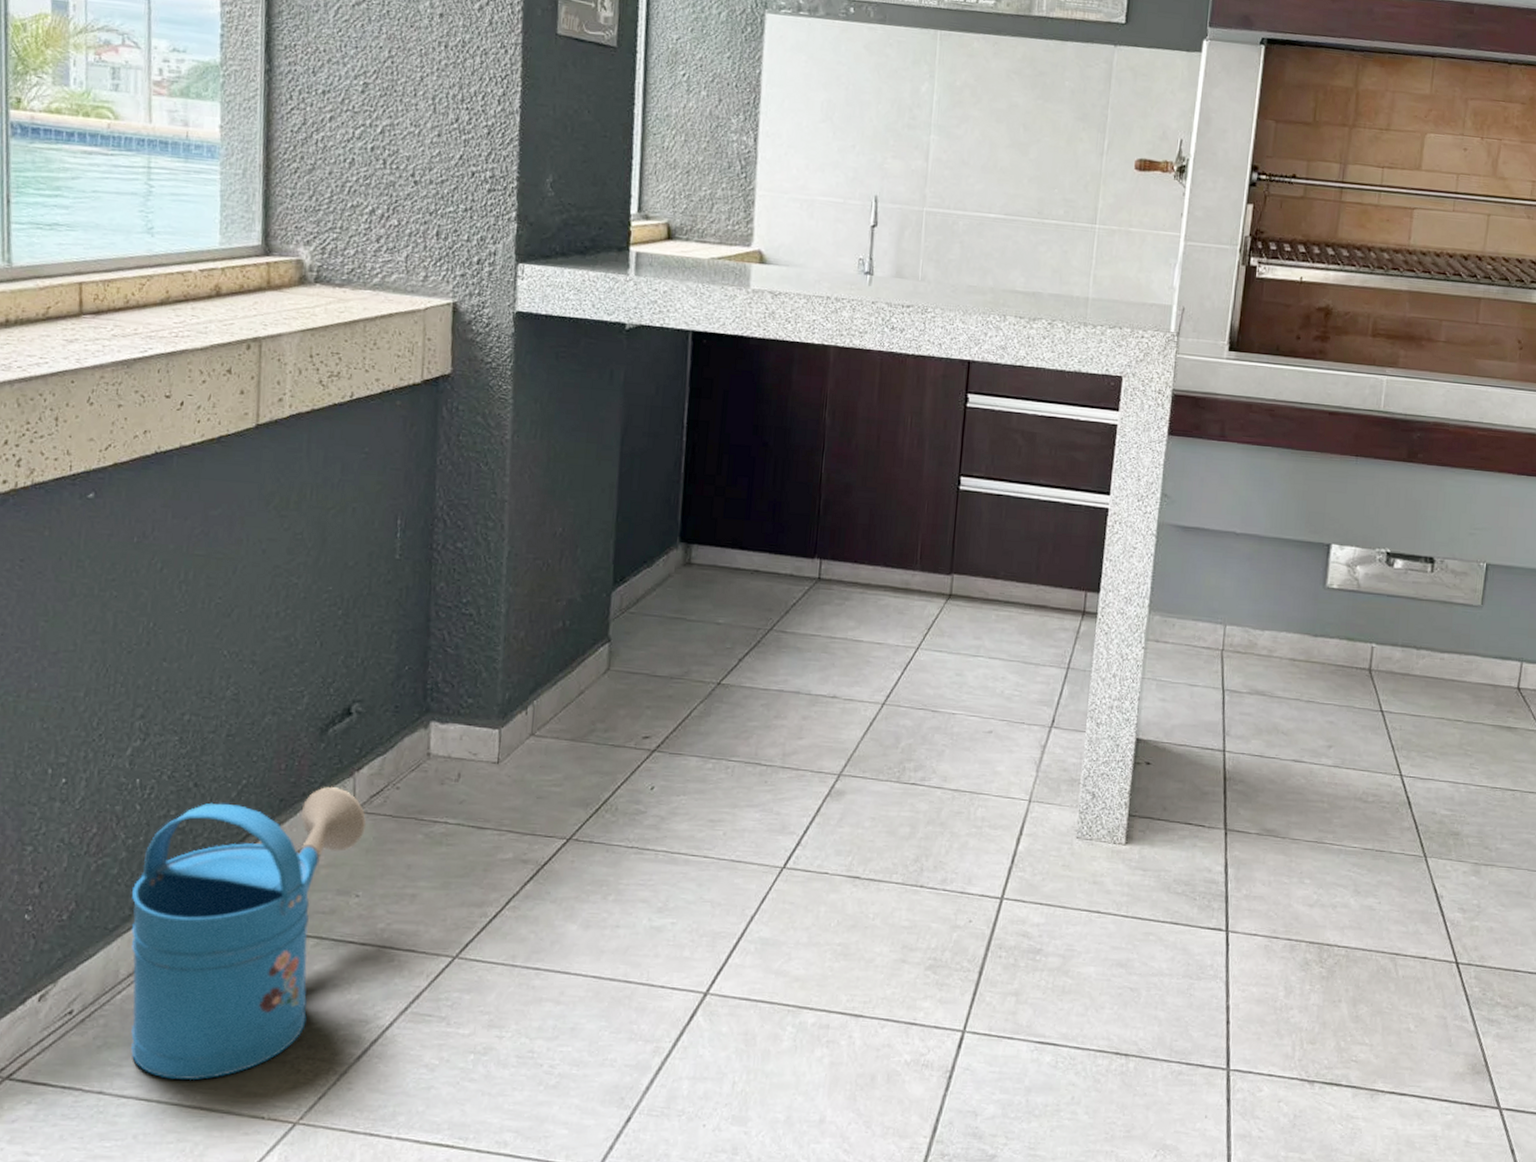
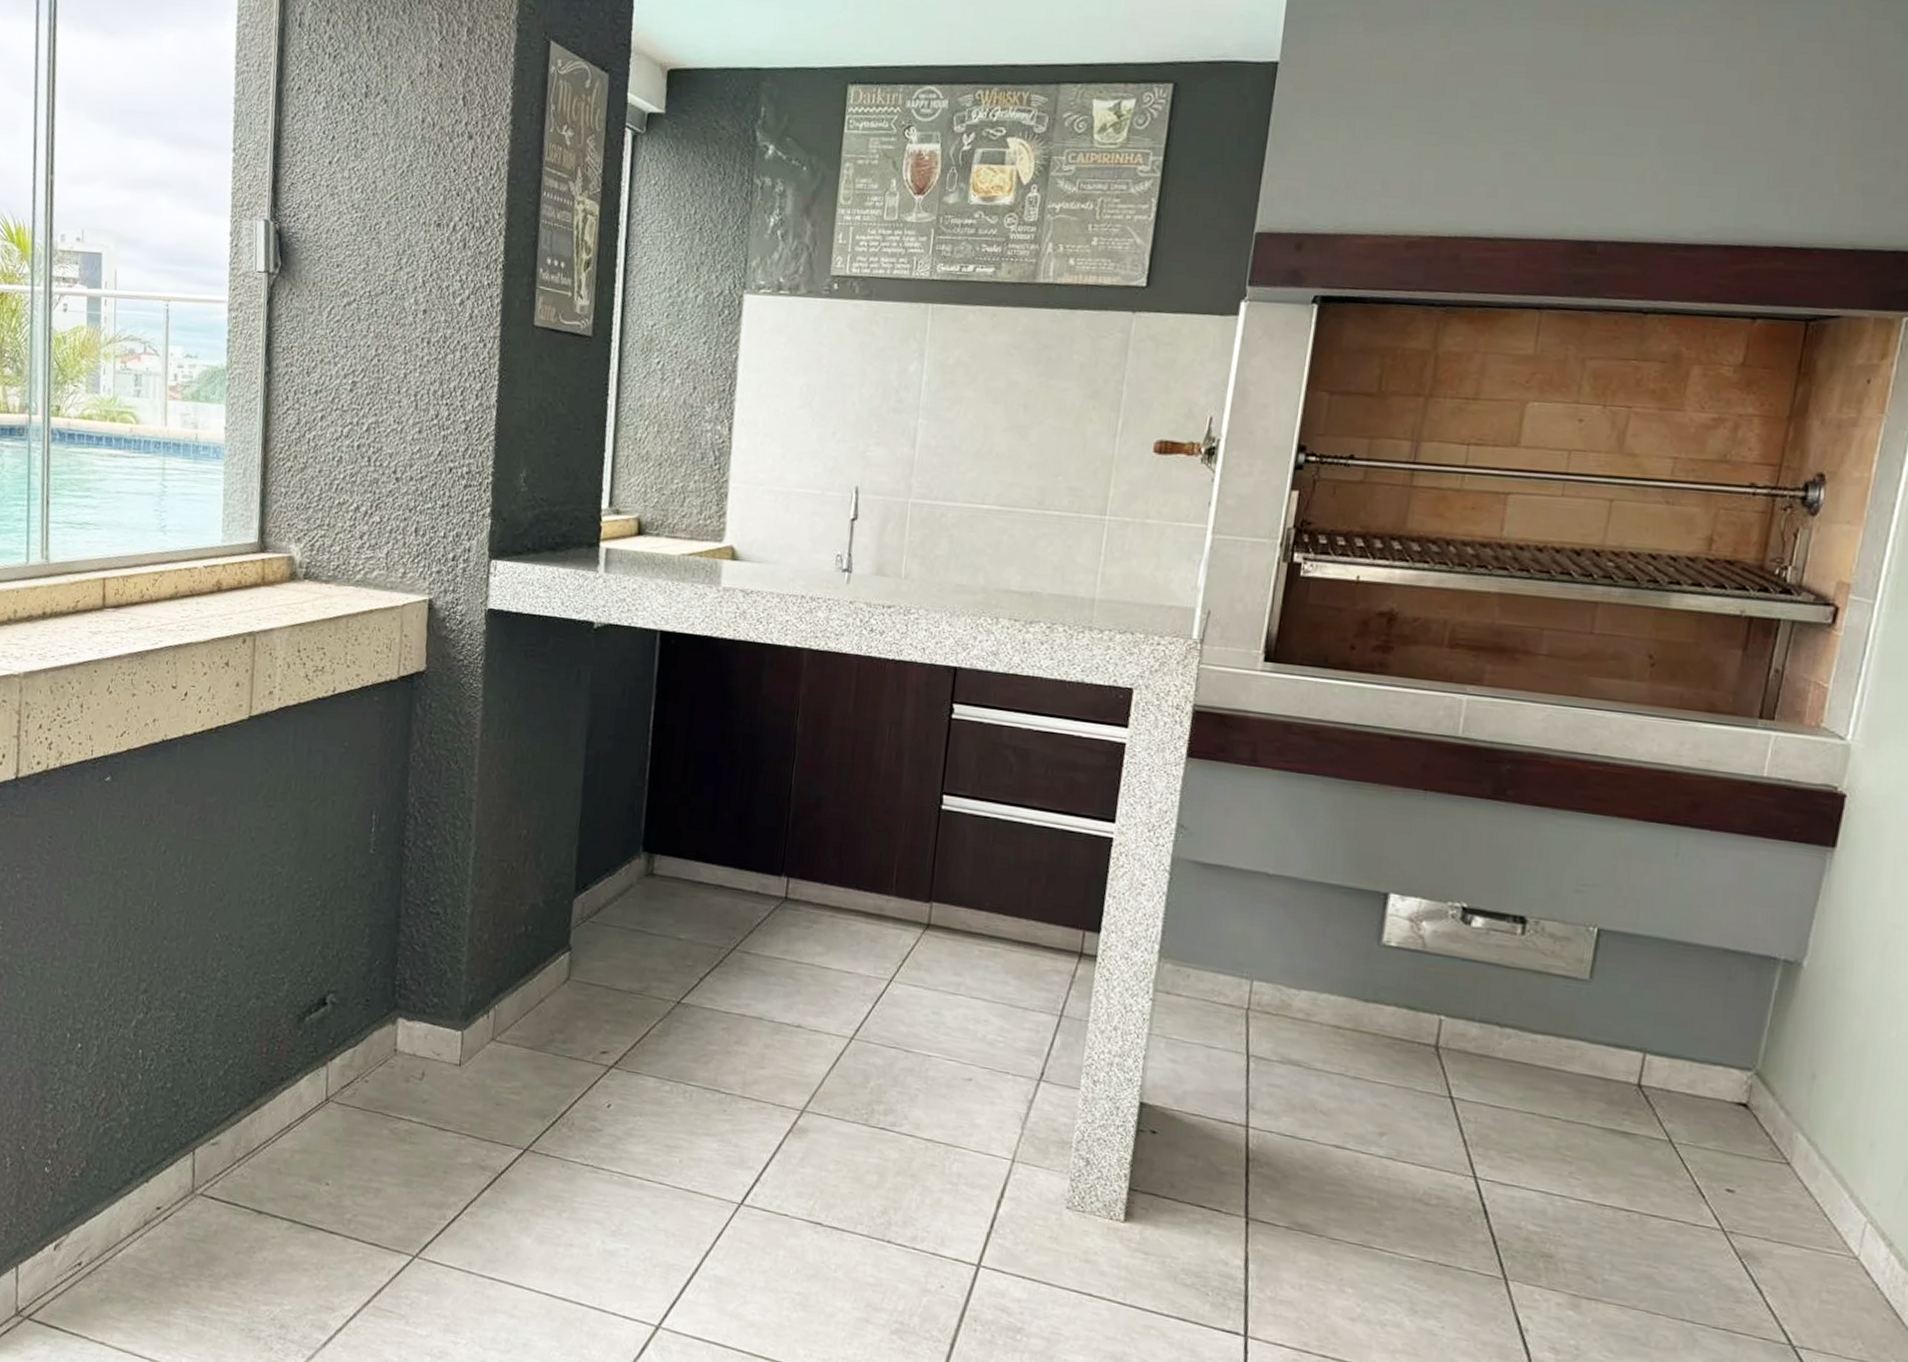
watering can: present [131,786,367,1081] -> none [128,1073,338,1344]

